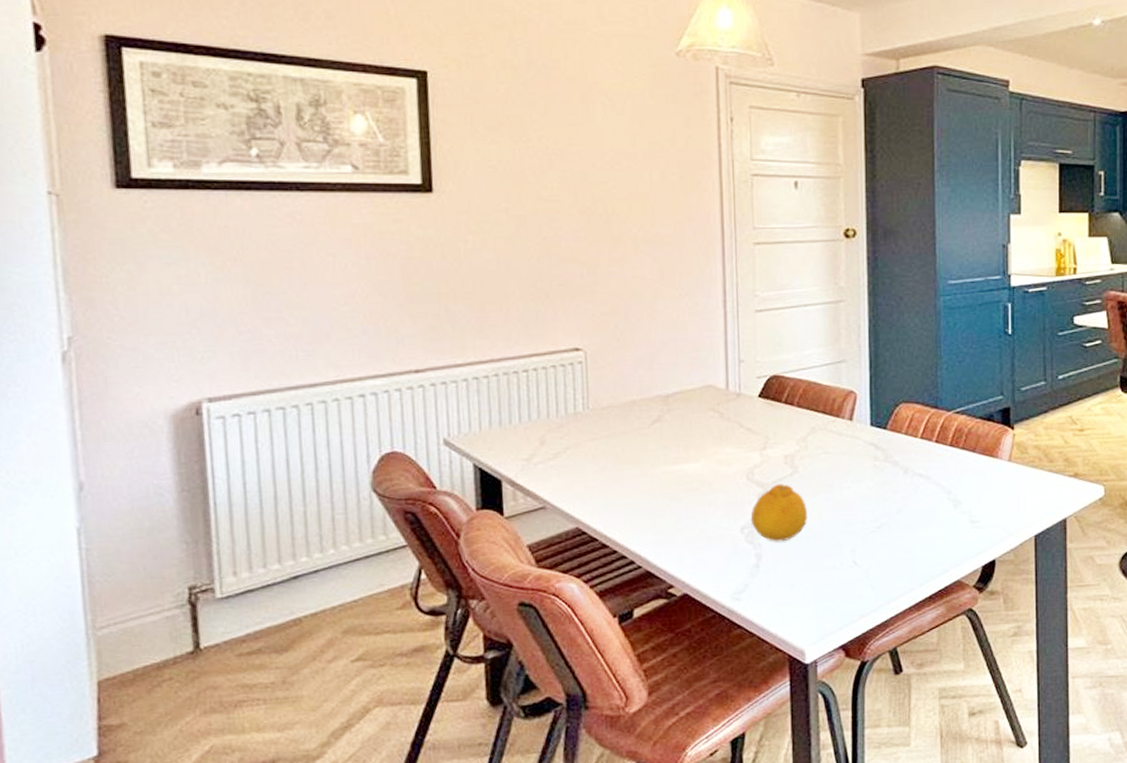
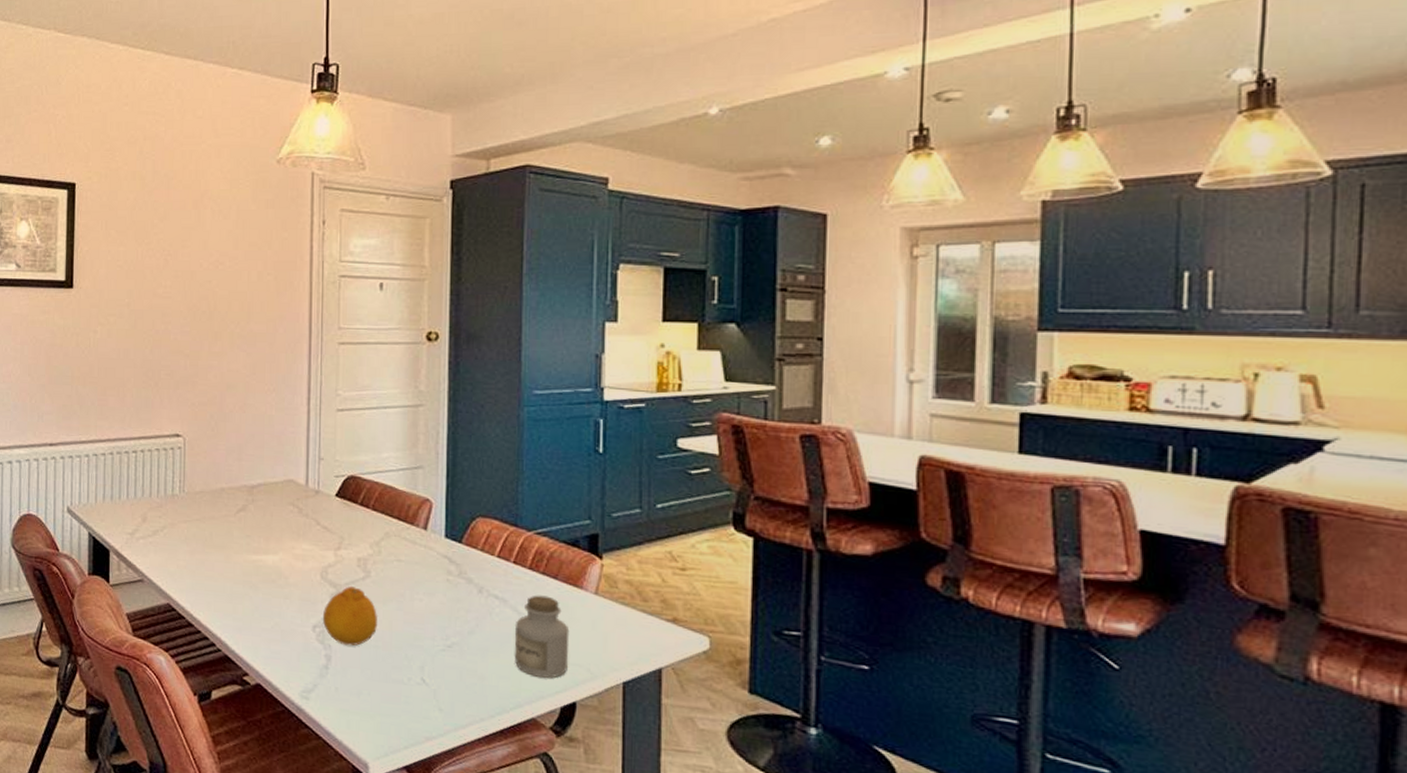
jar: none [938,468,988,543] -> present [514,595,570,679]

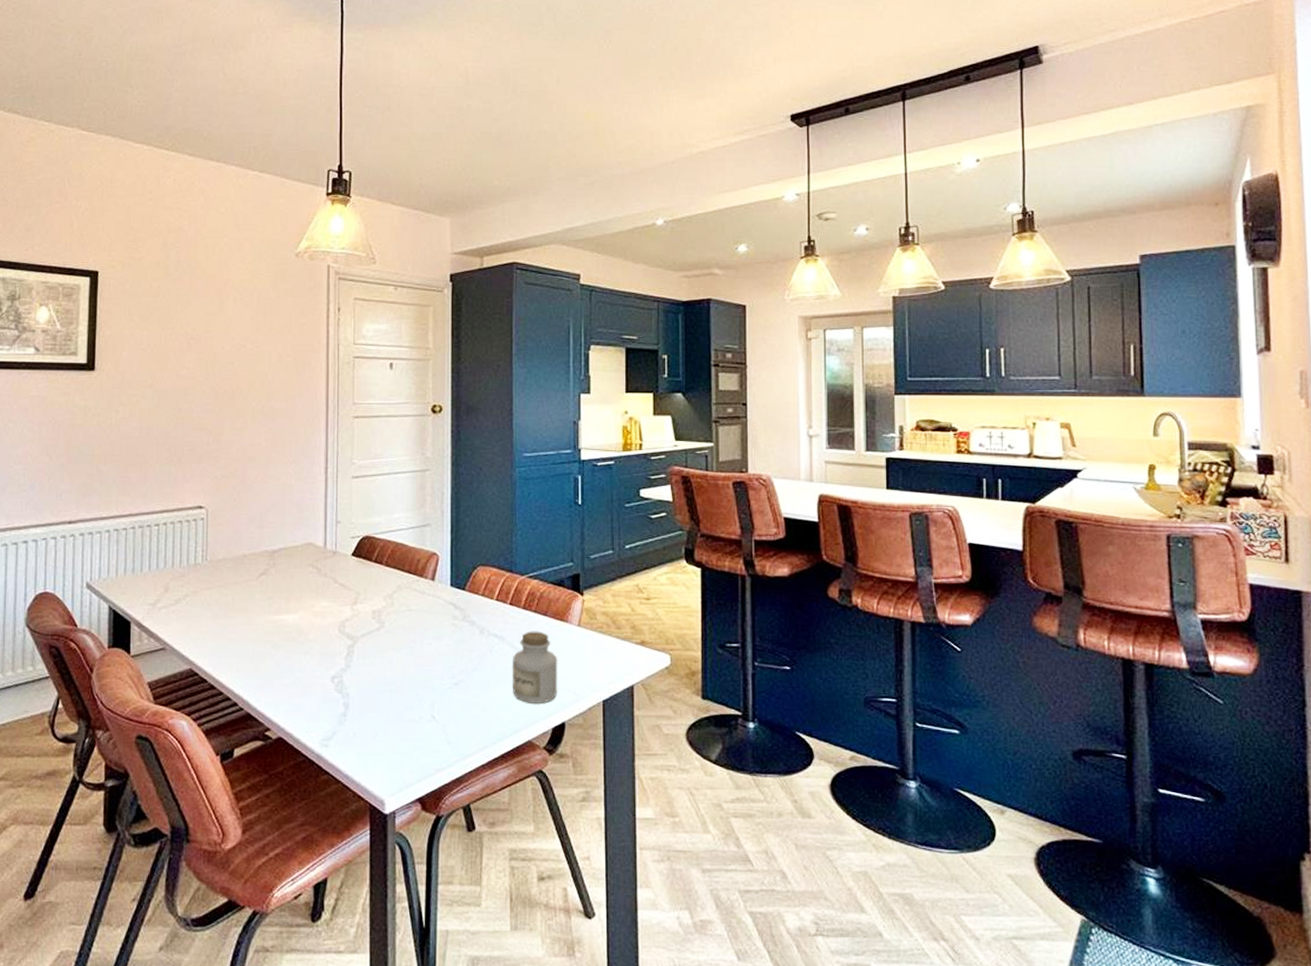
fruit: present [322,585,378,646] -> none [340,636,392,693]

